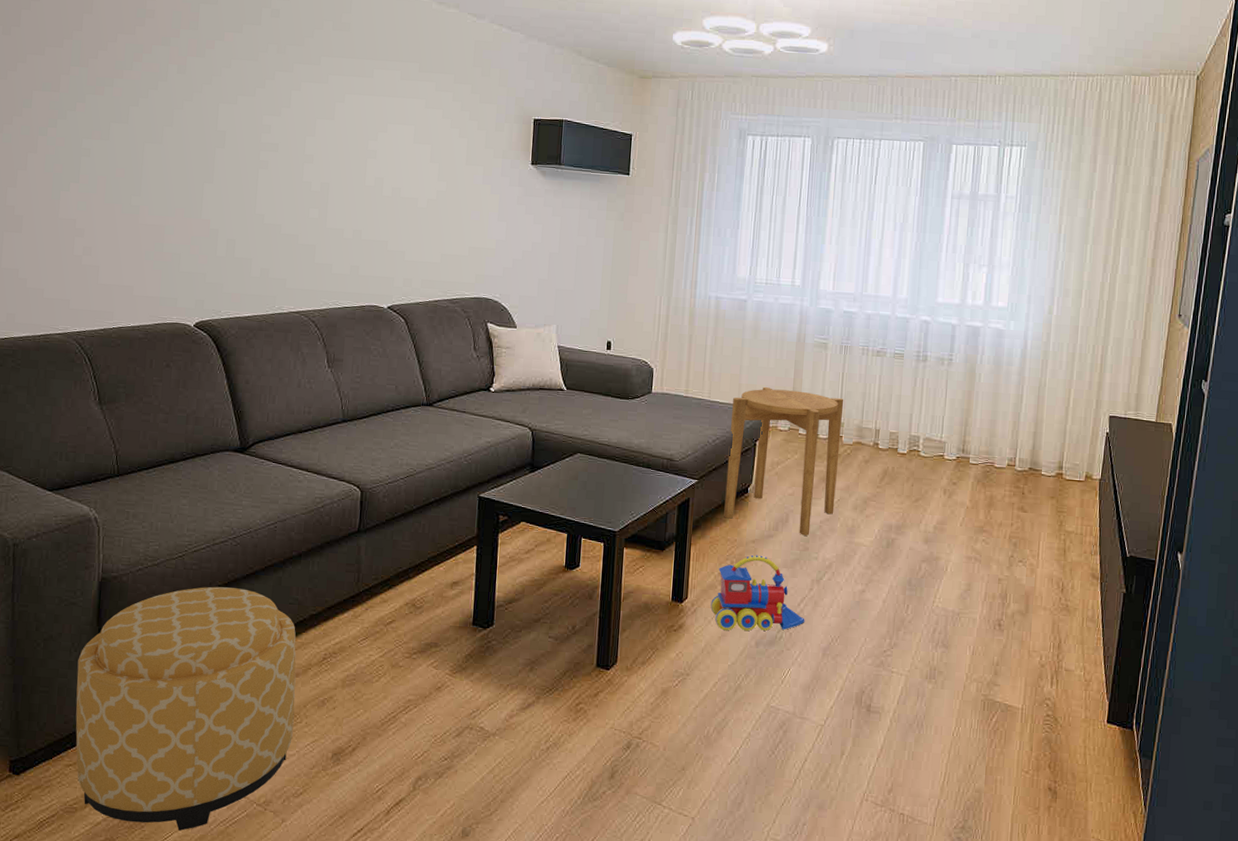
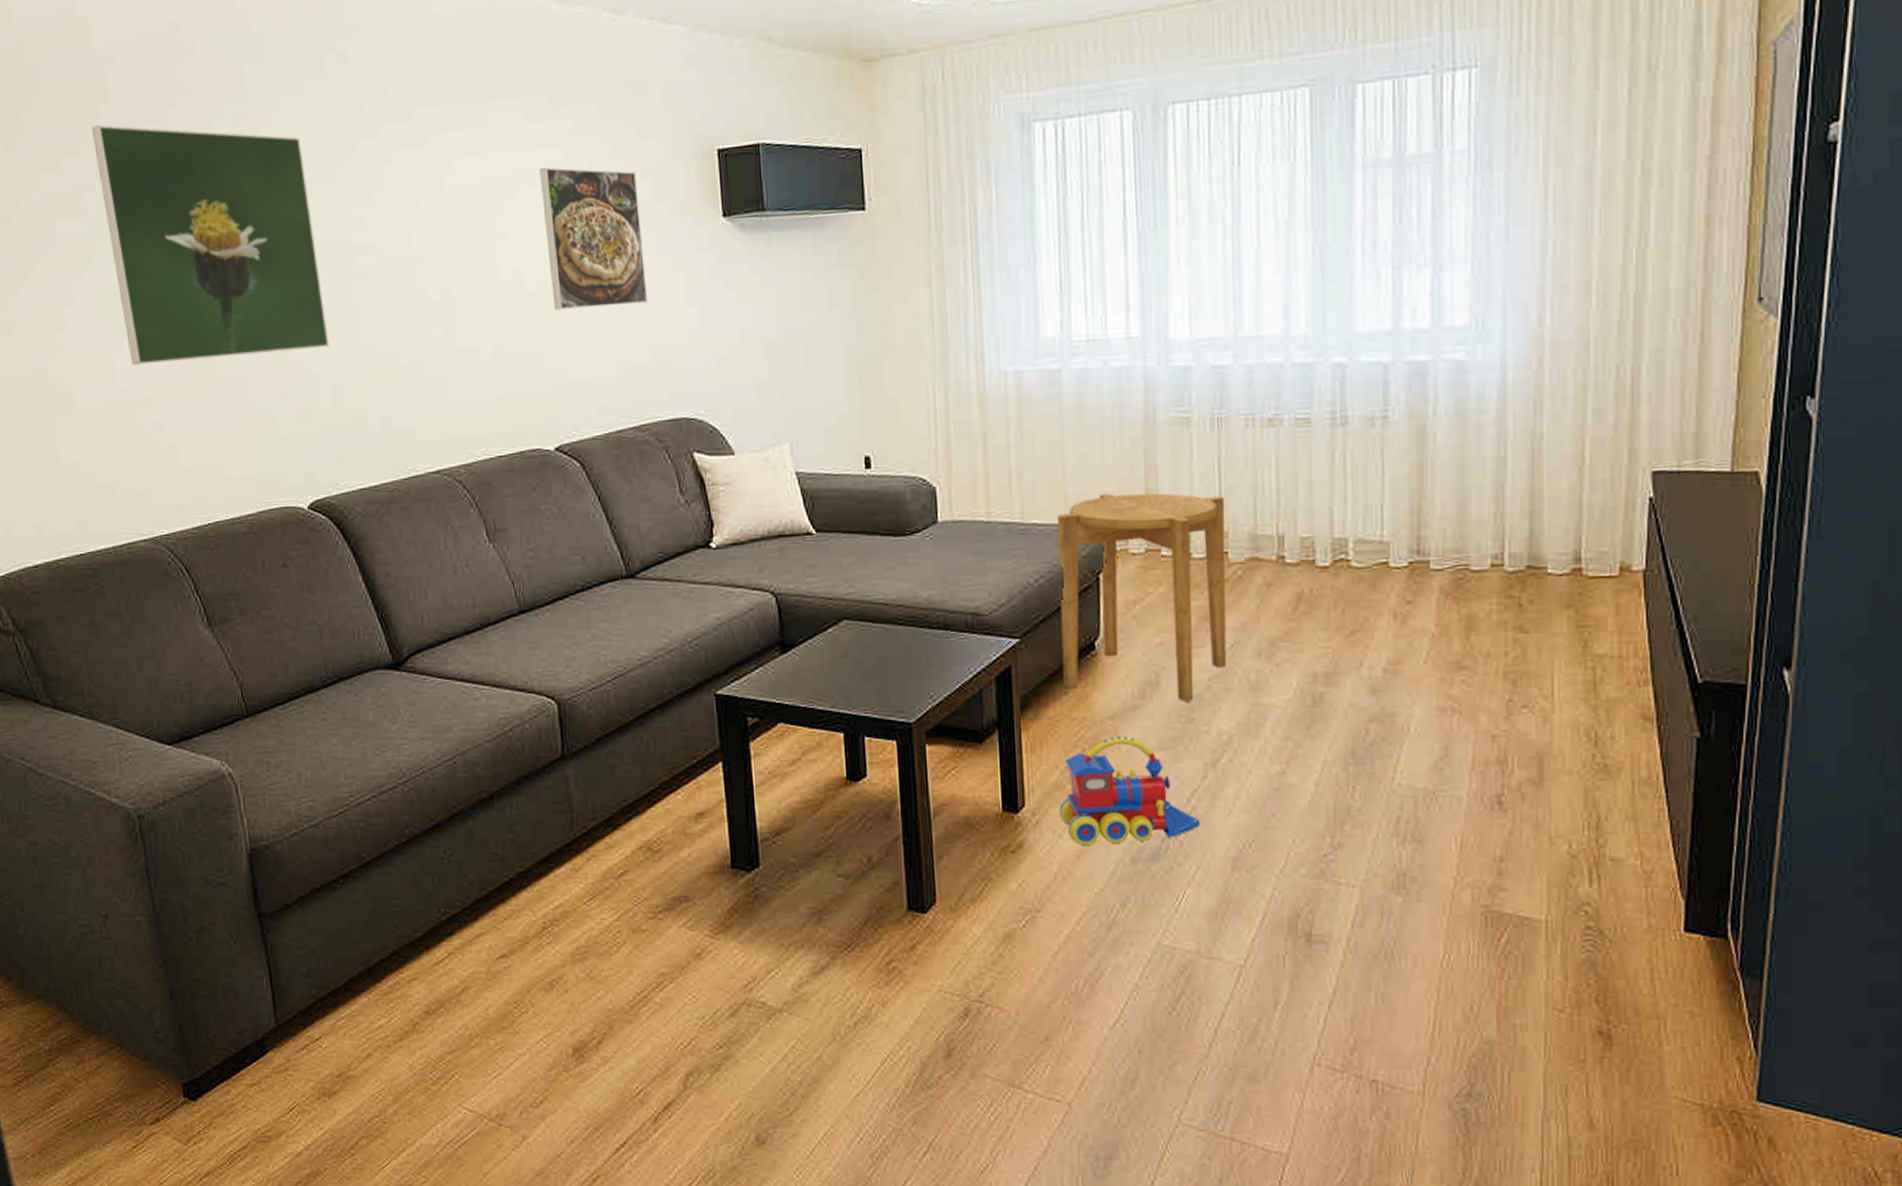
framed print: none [74,29,235,212] -> present [92,125,330,366]
ottoman: present [75,586,296,831] -> none [240,847,519,1157]
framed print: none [402,112,475,215] -> present [539,167,647,310]

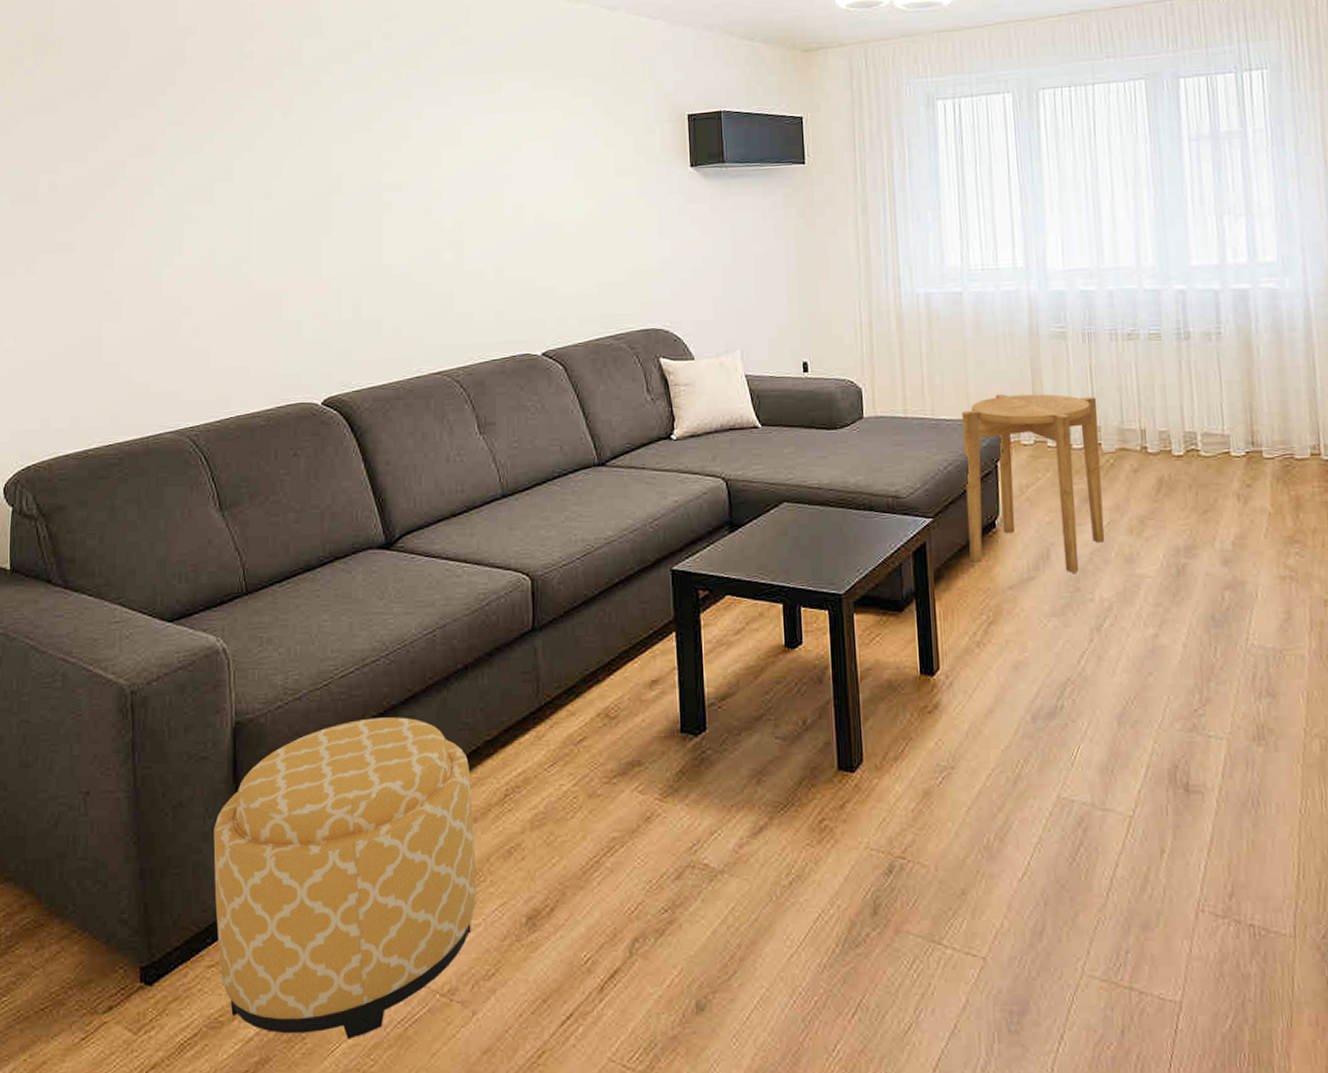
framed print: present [92,125,330,366] -> none [169,83,354,280]
ottoman: none [240,847,519,1157] -> present [213,717,476,1039]
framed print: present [539,167,647,310] -> none [542,125,626,239]
toy train: present [1059,736,1200,847] -> none [969,604,1089,706]

